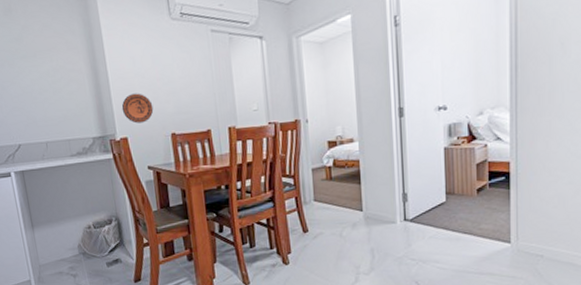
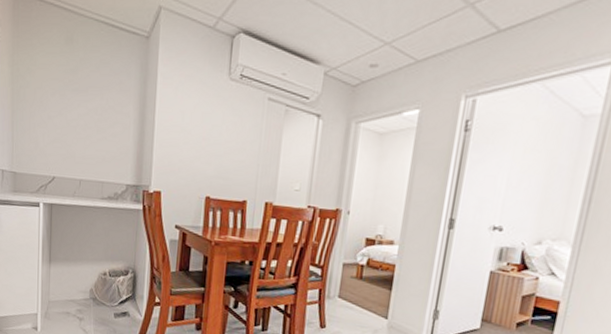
decorative plate: present [121,93,154,124] -> none [161,148,193,180]

